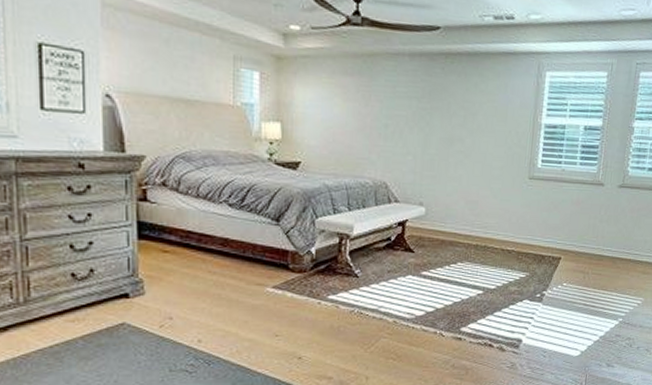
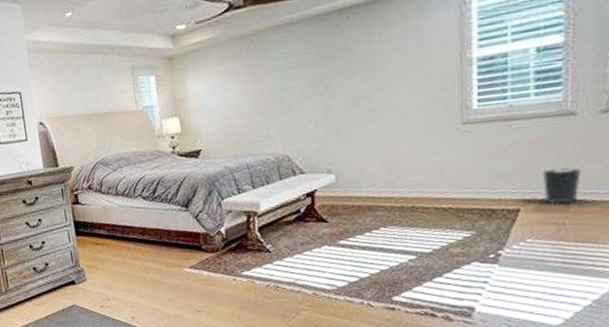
wastebasket: none [578,227,603,257] -> present [543,168,582,204]

